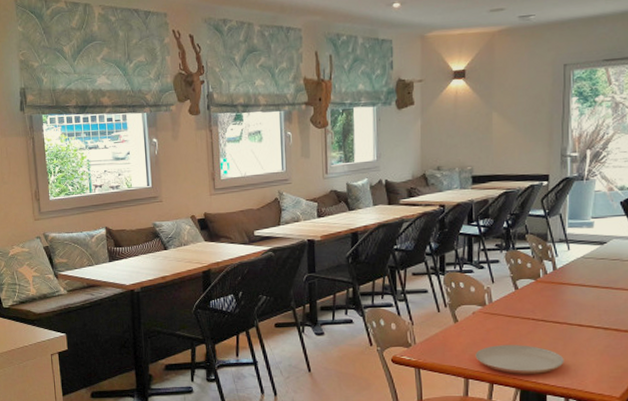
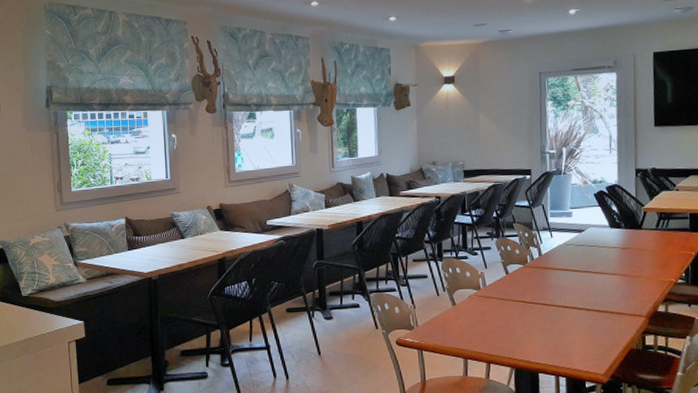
plate: present [475,345,564,374] -> none [472,326,553,354]

